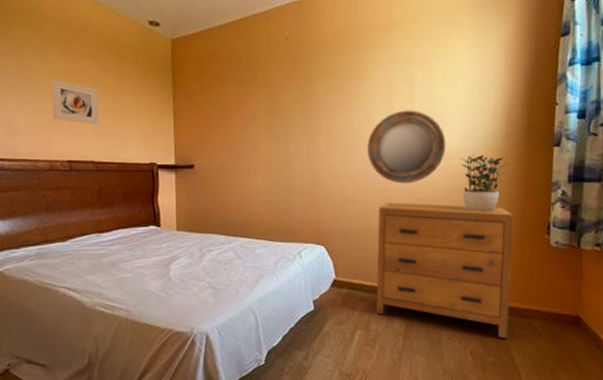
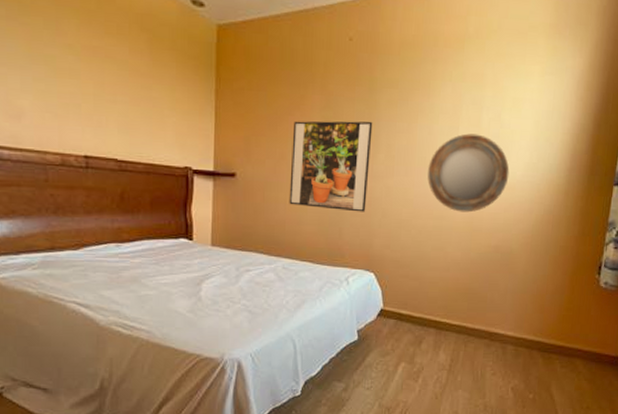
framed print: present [51,80,99,125] -> none [67,57,125,116]
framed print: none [241,108,313,191] -> present [289,121,373,212]
dresser: present [376,202,514,339] -> none [423,231,569,376]
potted plant: present [460,153,508,213] -> none [520,186,569,249]

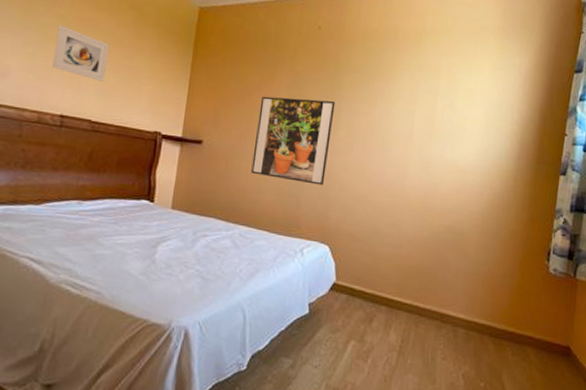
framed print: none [67,57,125,116] -> present [52,25,109,81]
home mirror: present [427,133,510,213] -> none [384,117,462,192]

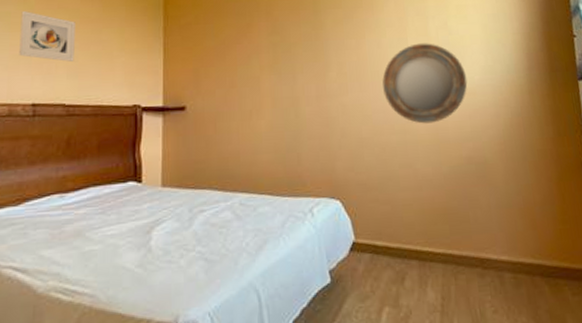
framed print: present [251,96,335,185] -> none [241,41,324,135]
home mirror: none [384,117,462,192] -> present [382,43,468,124]

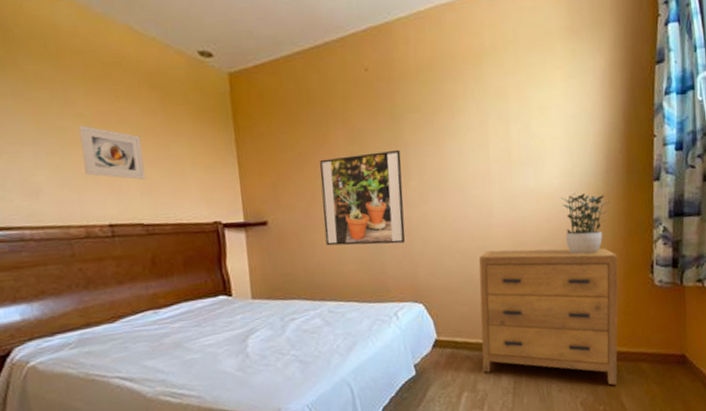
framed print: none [241,41,324,135] -> present [320,149,406,246]
home mirror: present [382,43,468,124] -> none [463,147,546,230]
dresser: none [399,145,561,308] -> present [479,248,618,385]
potted plant: none [483,88,535,154] -> present [561,192,610,255]

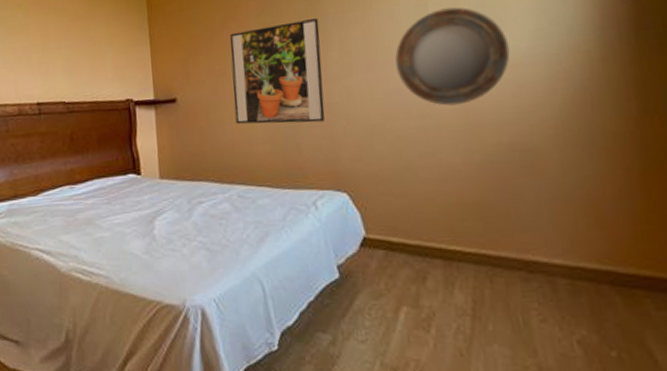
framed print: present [78,126,145,180] -> none [18,14,68,61]
home mirror: none [463,147,546,230] -> present [395,7,510,106]
dresser: present [479,248,618,385] -> none [418,130,639,323]
potted plant: present [561,192,610,255] -> none [532,57,610,139]

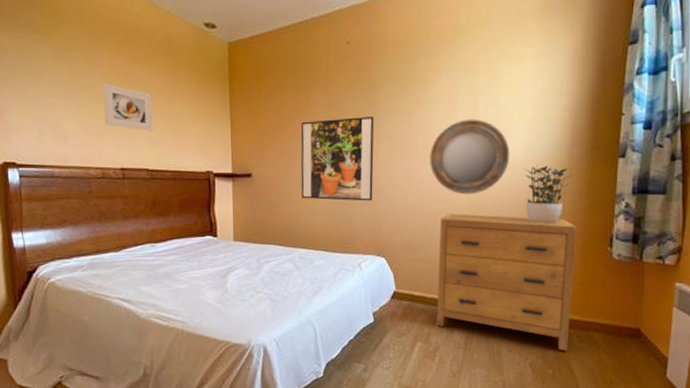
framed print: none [18,14,68,61] -> present [103,84,153,131]
dresser: none [418,130,639,323] -> present [437,213,577,351]
potted plant: none [532,57,610,139] -> present [524,164,573,224]

